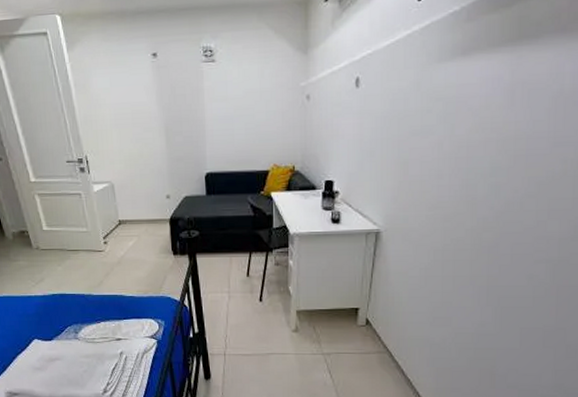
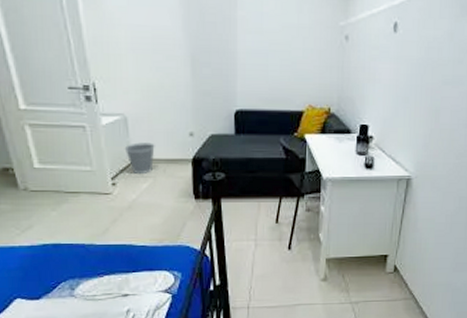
wastebasket: none [112,205,138,234] -> present [124,142,155,175]

